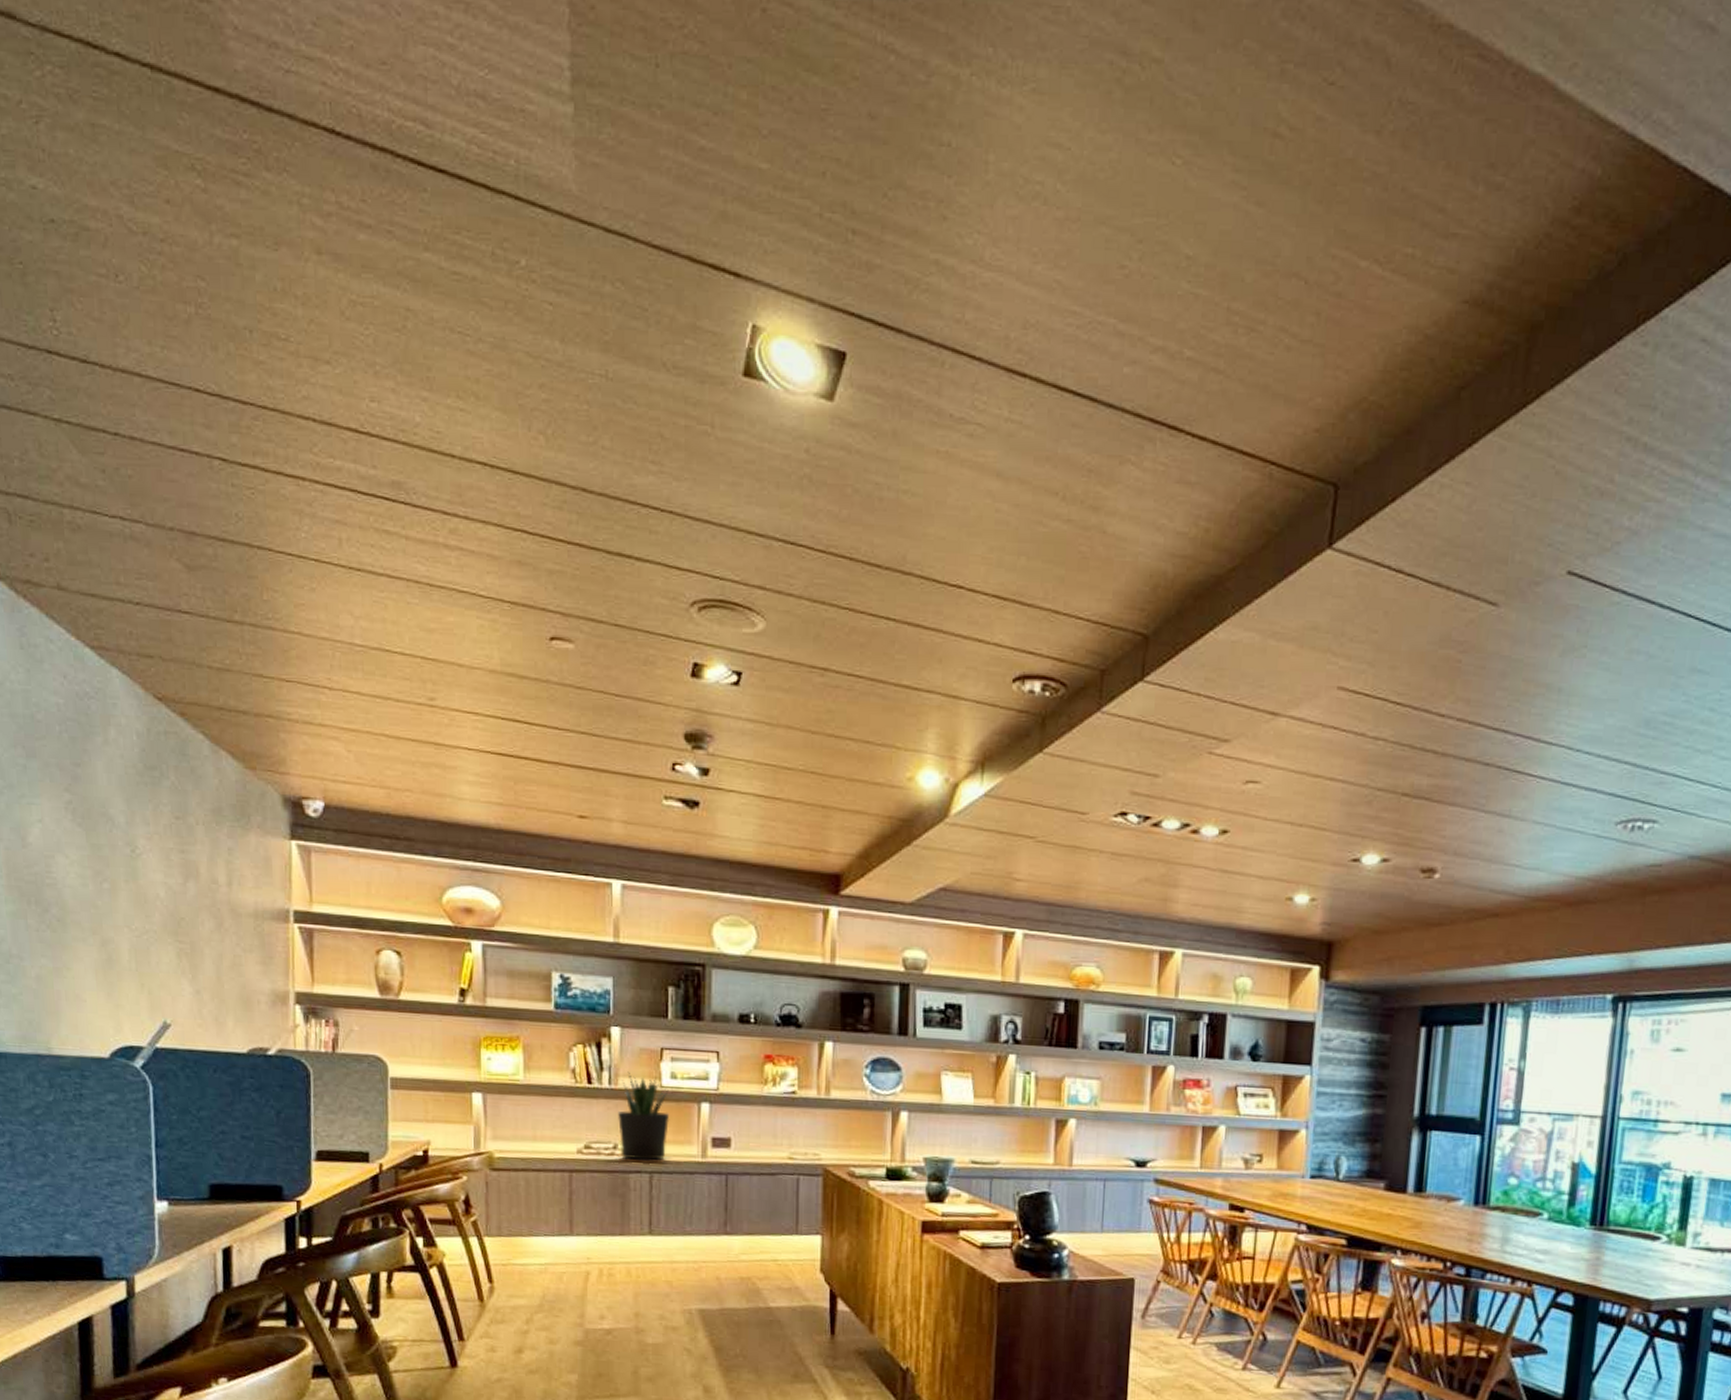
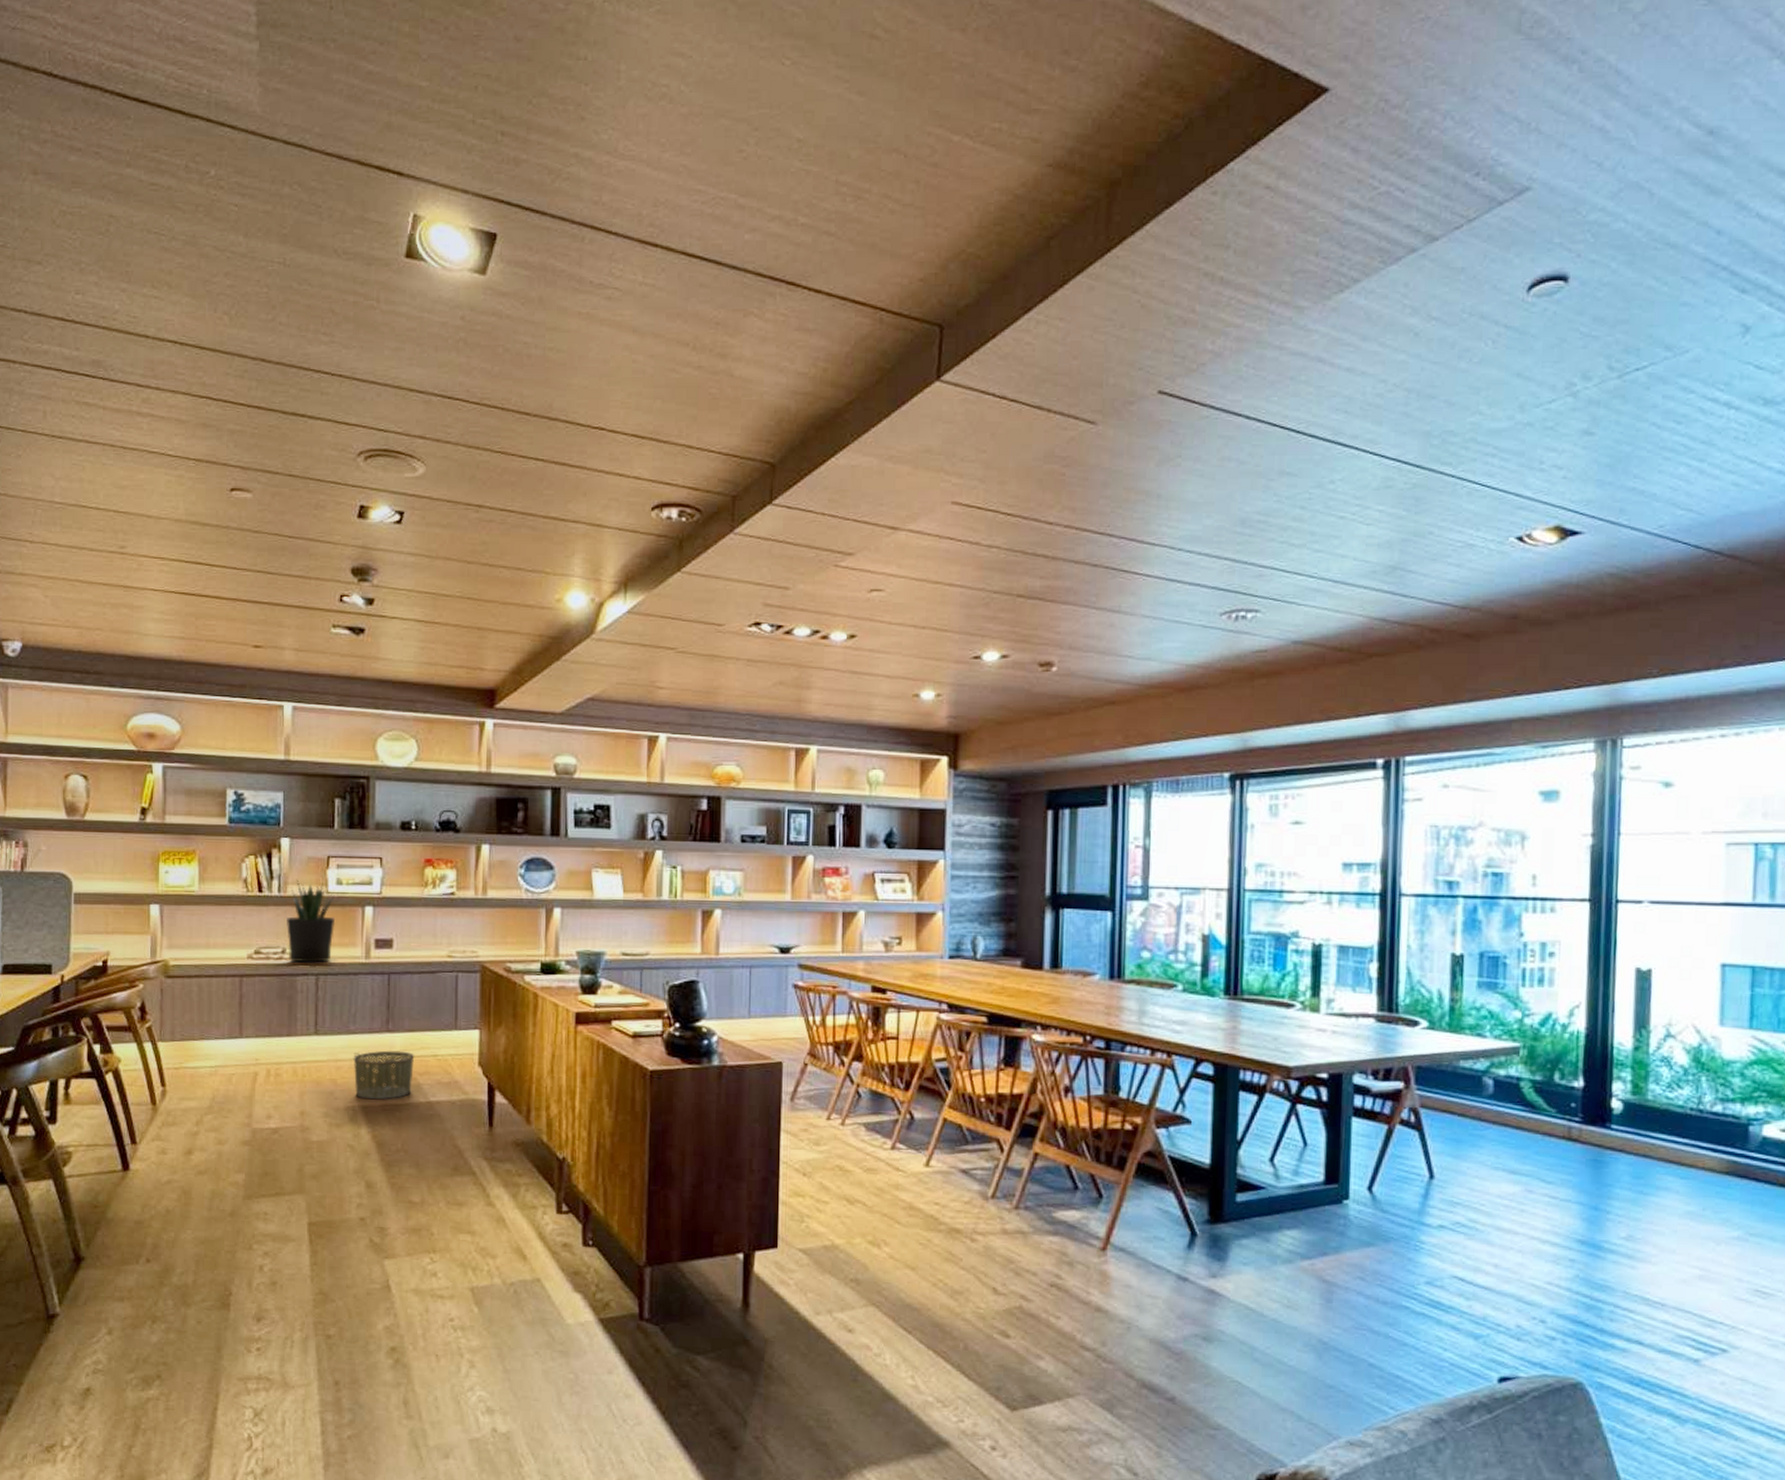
basket: none [689,1253,754,1304] -> present [353,1050,415,1100]

